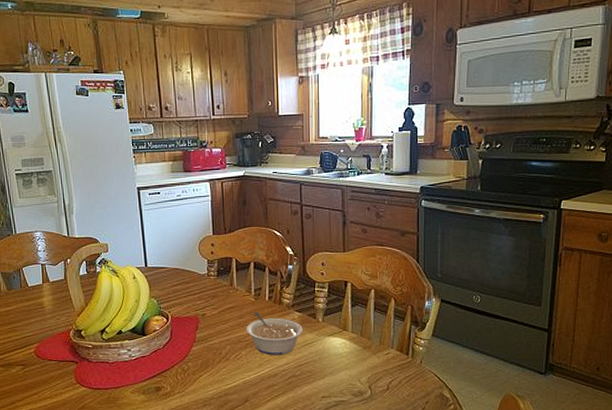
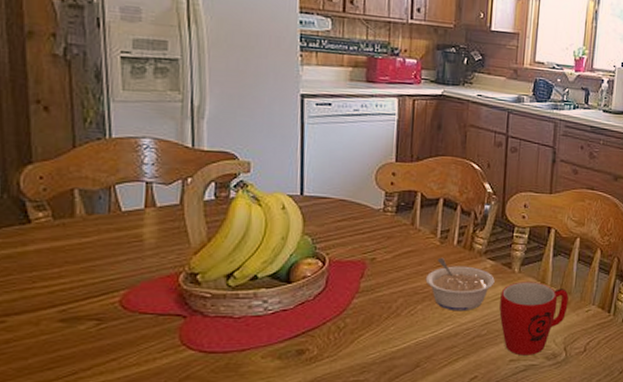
mug: none [309,329,369,393] -> present [499,282,569,356]

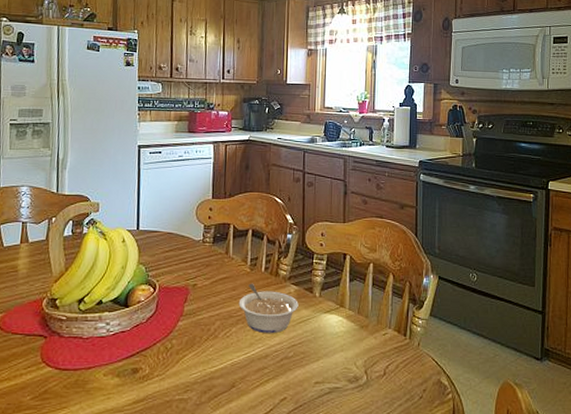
mug: present [499,282,569,356] -> none [304,305,366,378]

